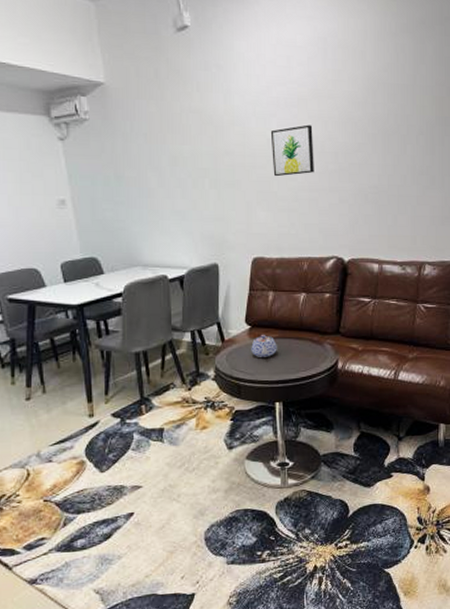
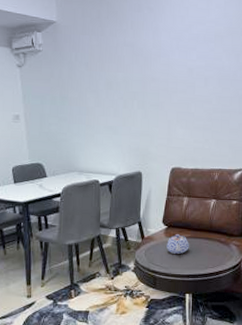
wall art: present [270,124,314,177] -> none [190,57,227,100]

